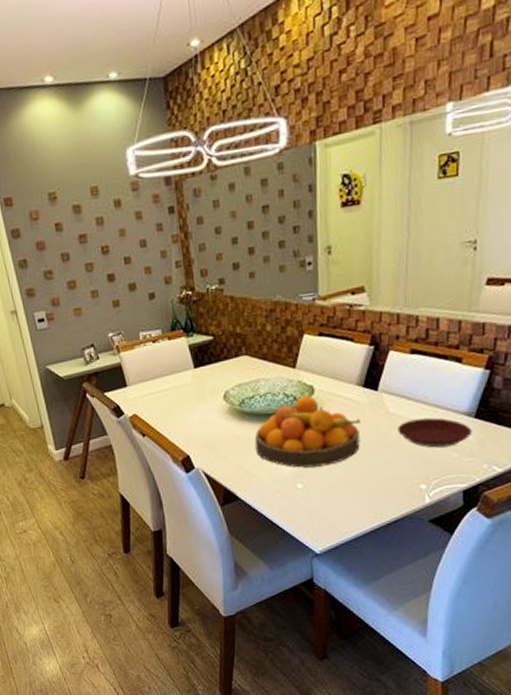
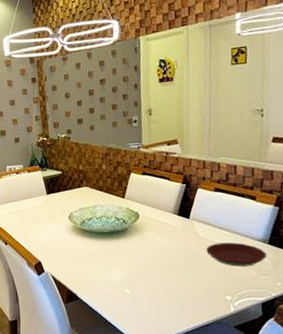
fruit bowl: present [254,396,360,468] -> none [92,220,176,276]

